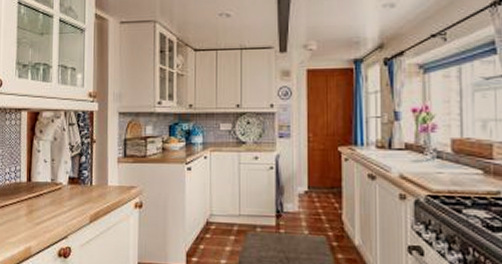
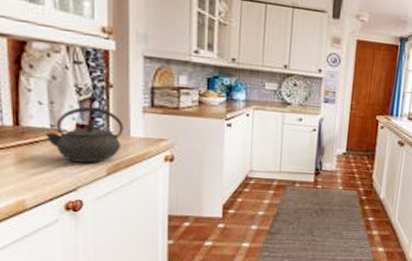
kettle: none [47,161,103,212] -> present [45,106,124,164]

